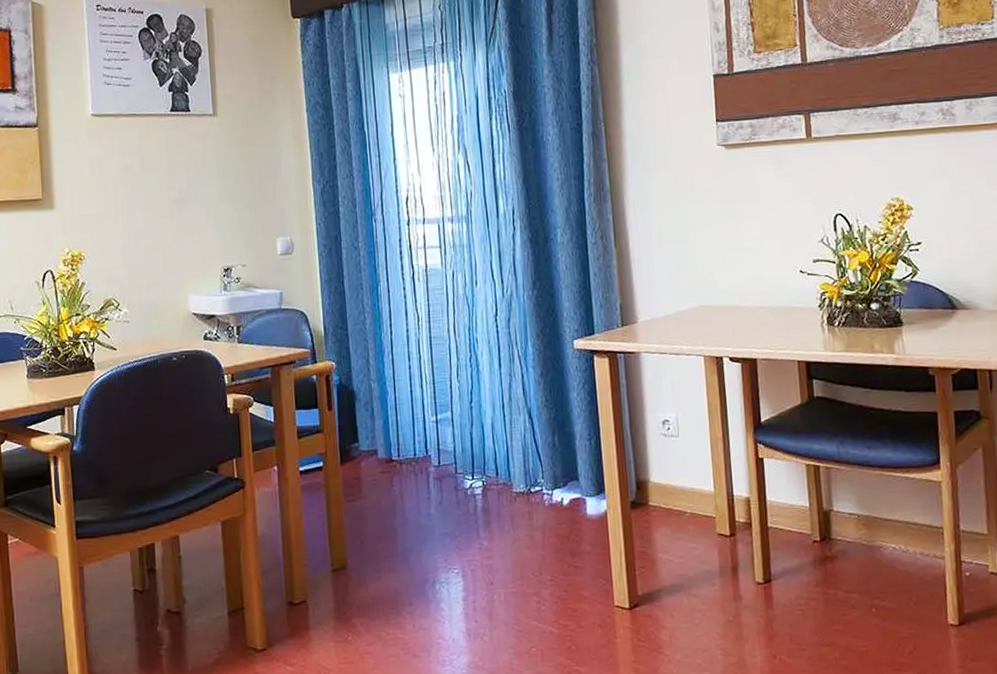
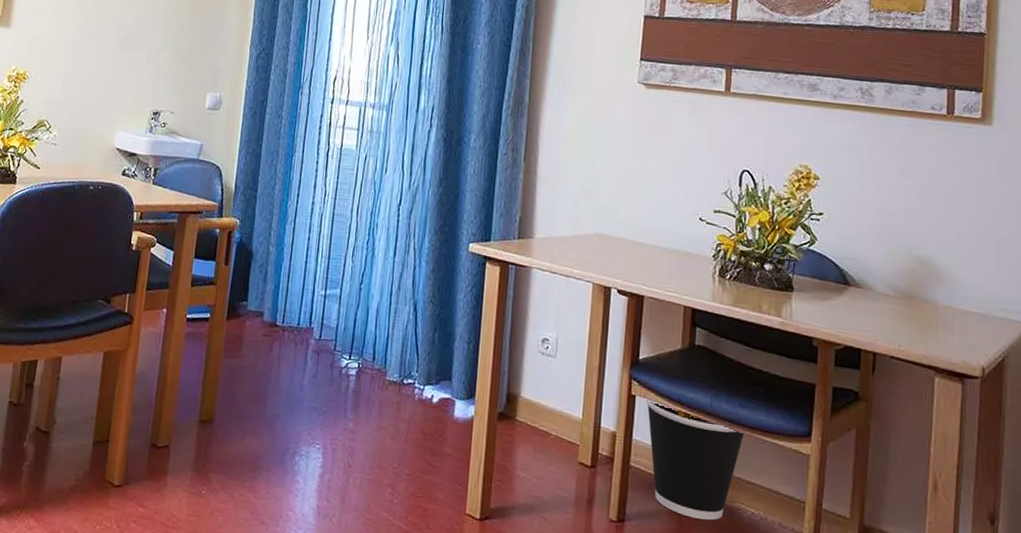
wastebasket: none [774,460,875,565] -> present [645,400,745,521]

